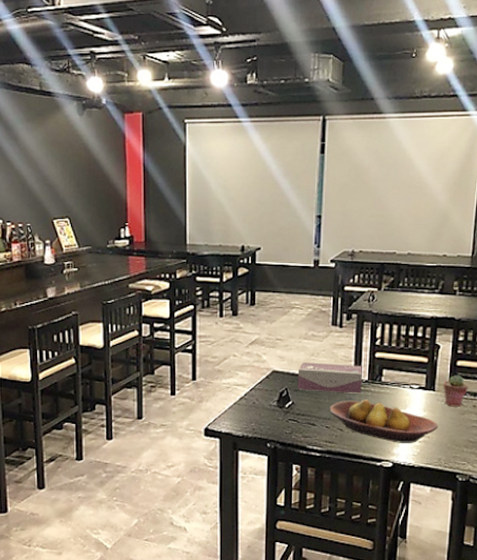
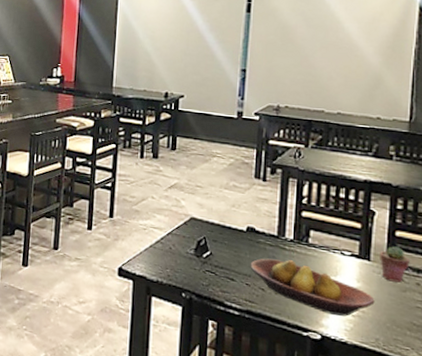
tissue box: present [297,362,363,394] -> none [216,212,288,253]

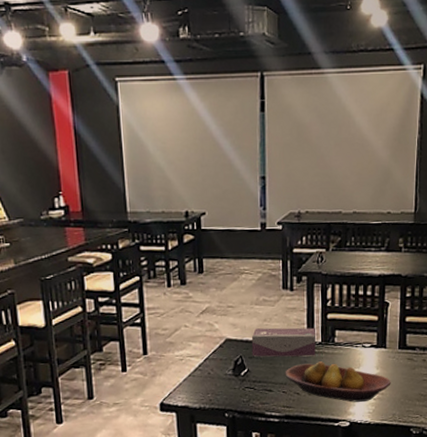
tissue box: none [216,212,288,253] -> present [251,327,316,357]
potted succulent: present [380,246,410,283] -> none [394,331,417,363]

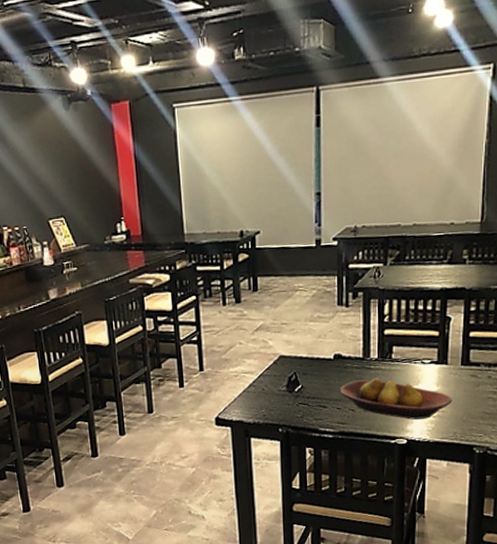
tissue box: present [251,327,316,357] -> none [305,344,373,374]

